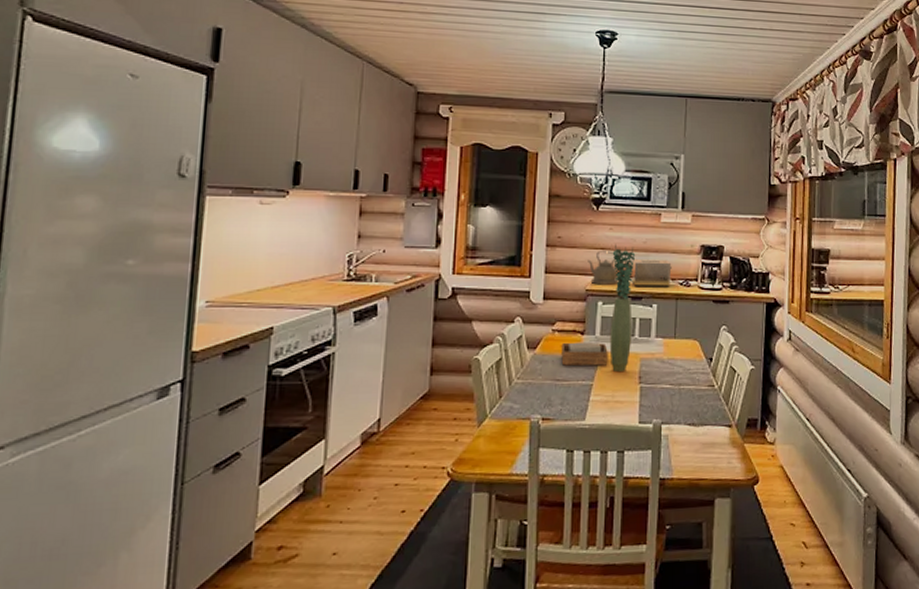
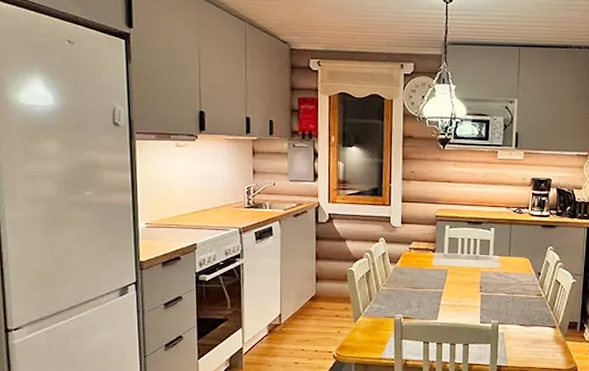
napkin holder: present [561,341,608,366] -> none [417,258,455,278]
kettle: present [588,251,619,285] -> none [436,184,462,212]
vase: present [609,244,636,373] -> none [456,178,476,283]
toaster: present [631,259,672,289] -> none [473,191,507,215]

